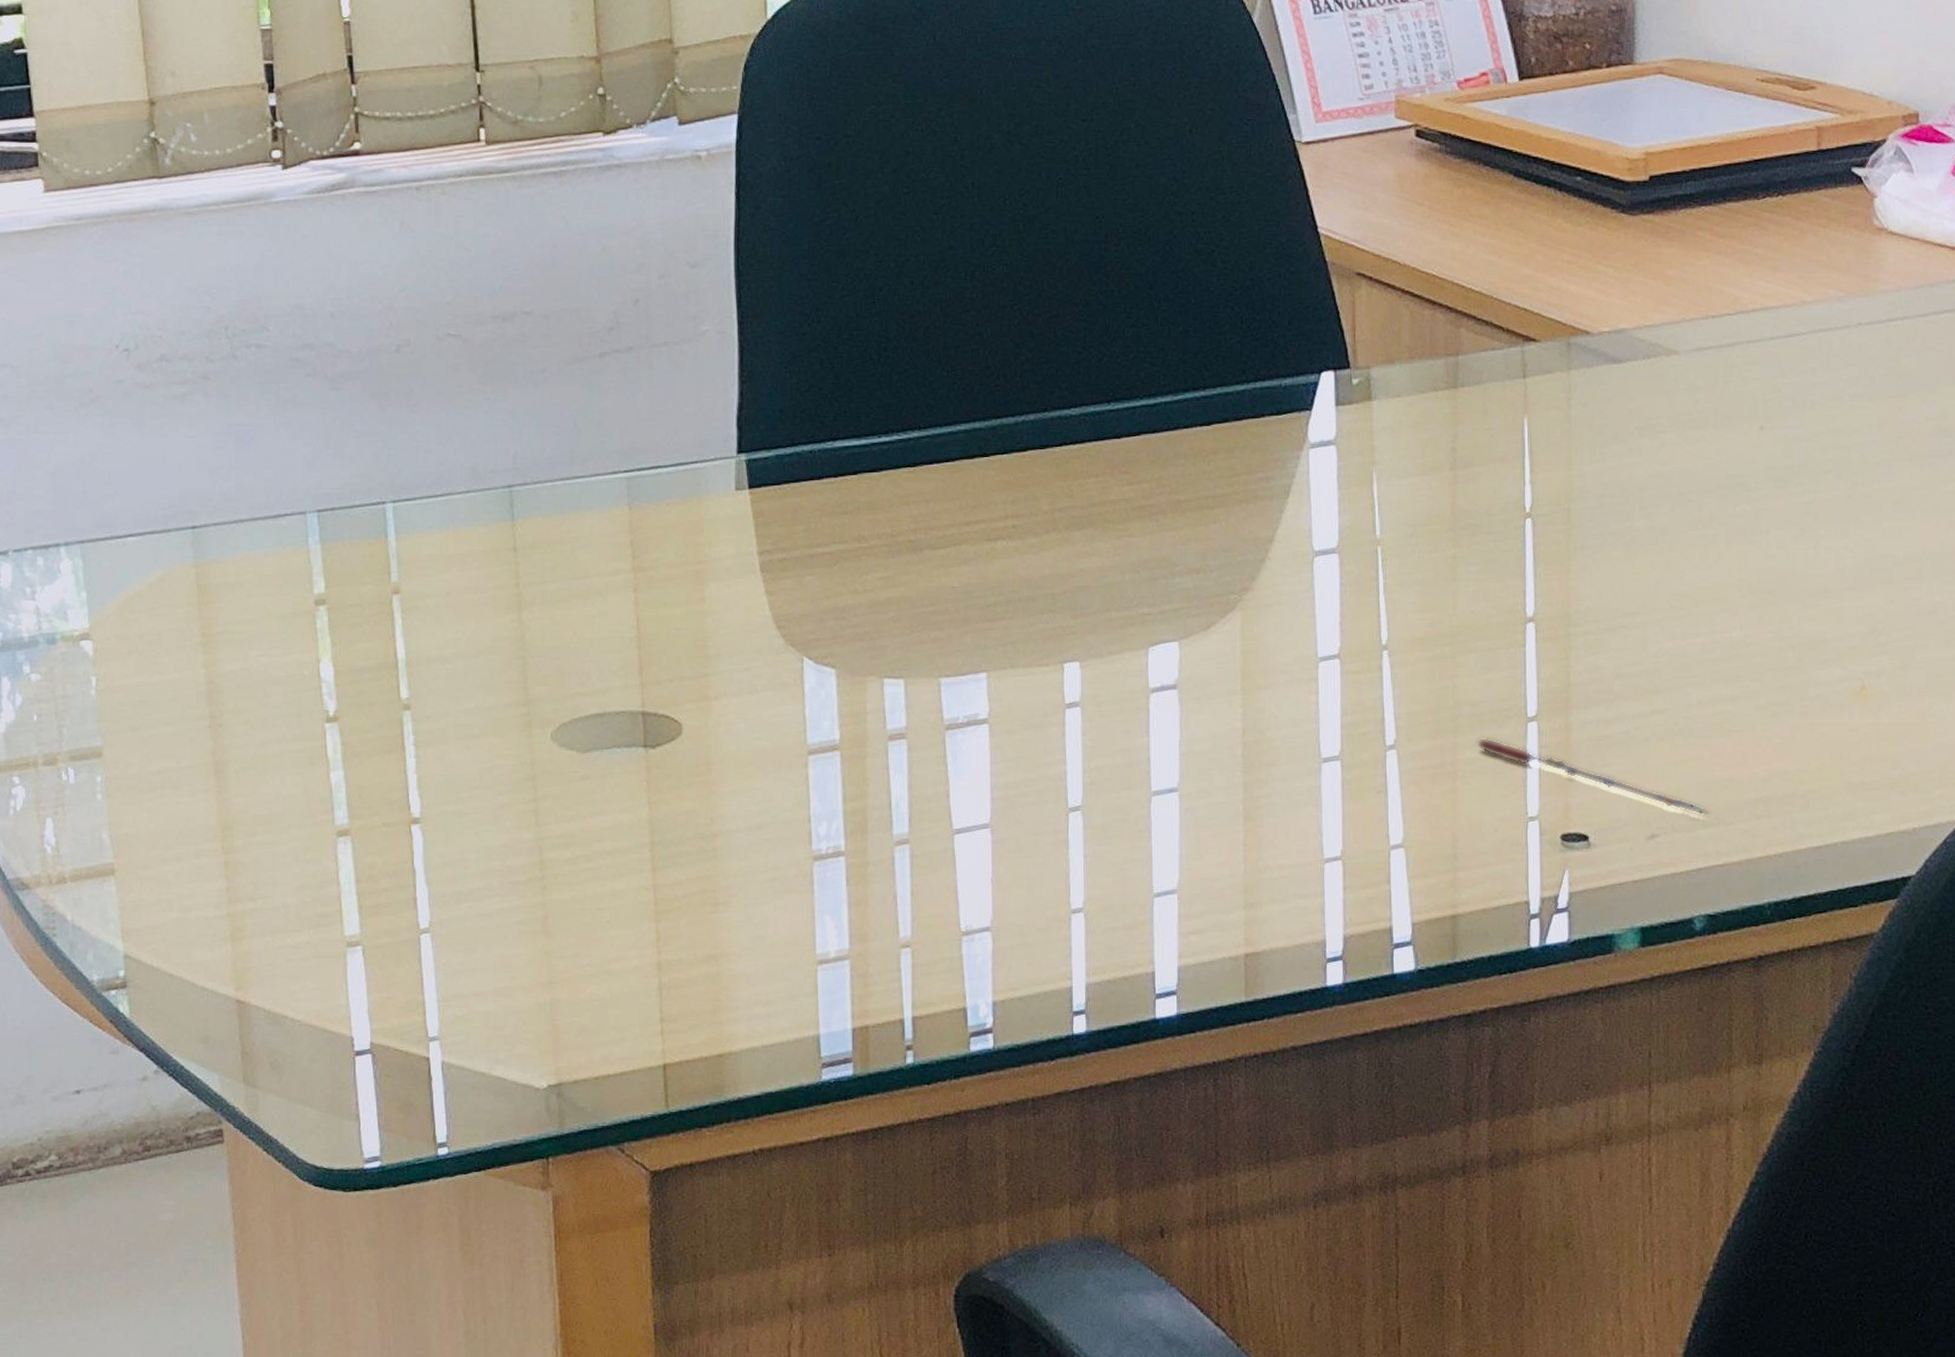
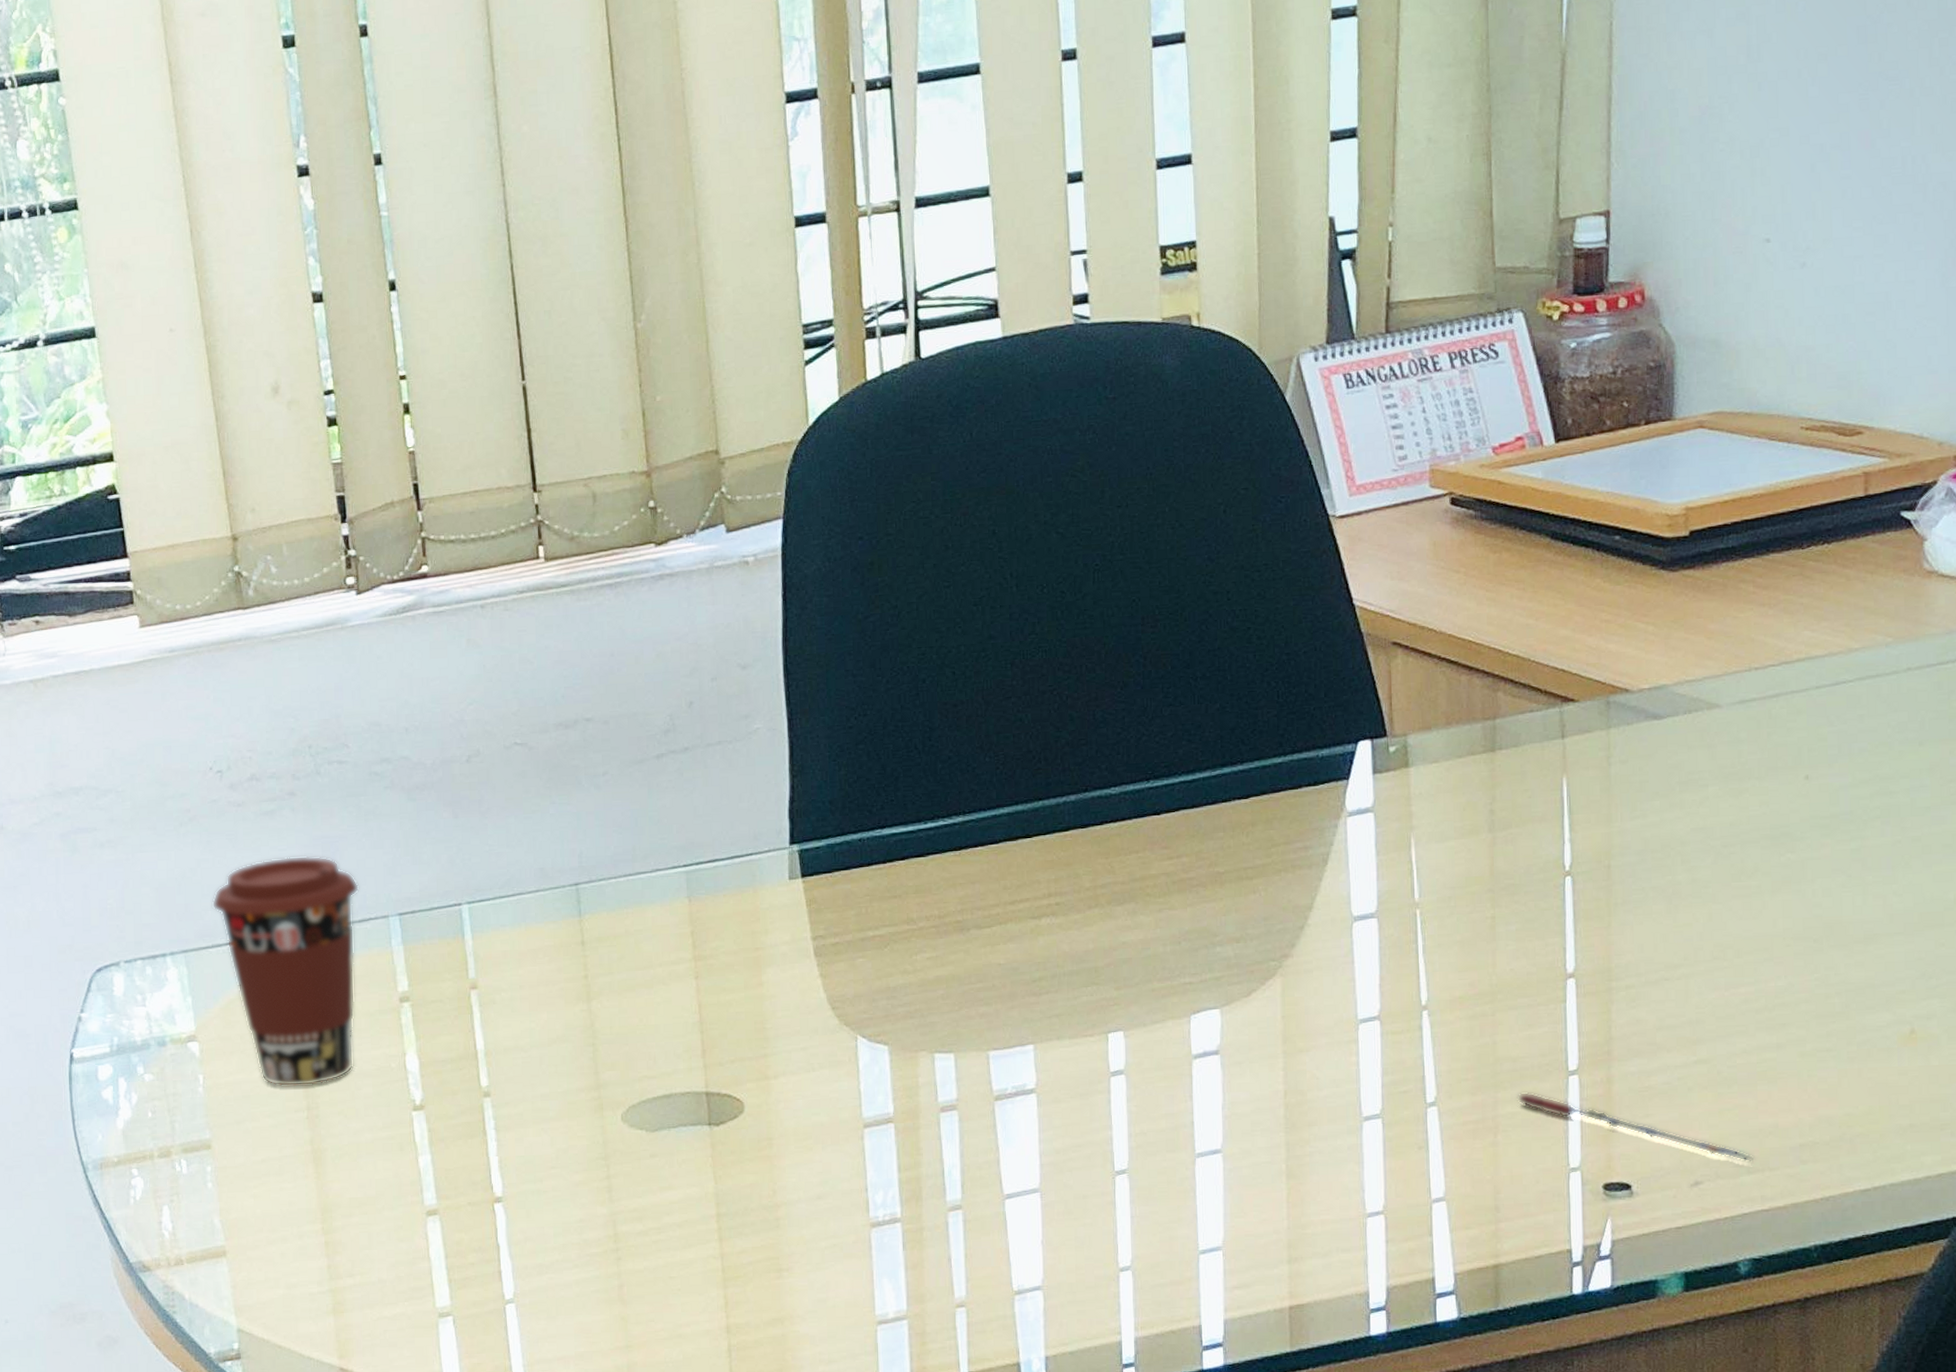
coffee cup: none [112,444,276,692] -> present [211,855,360,1087]

